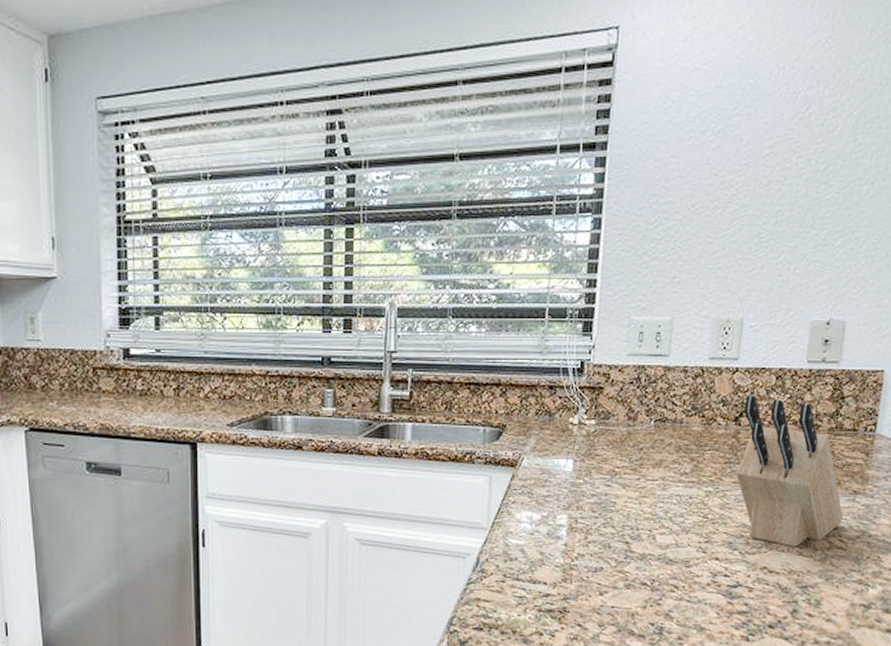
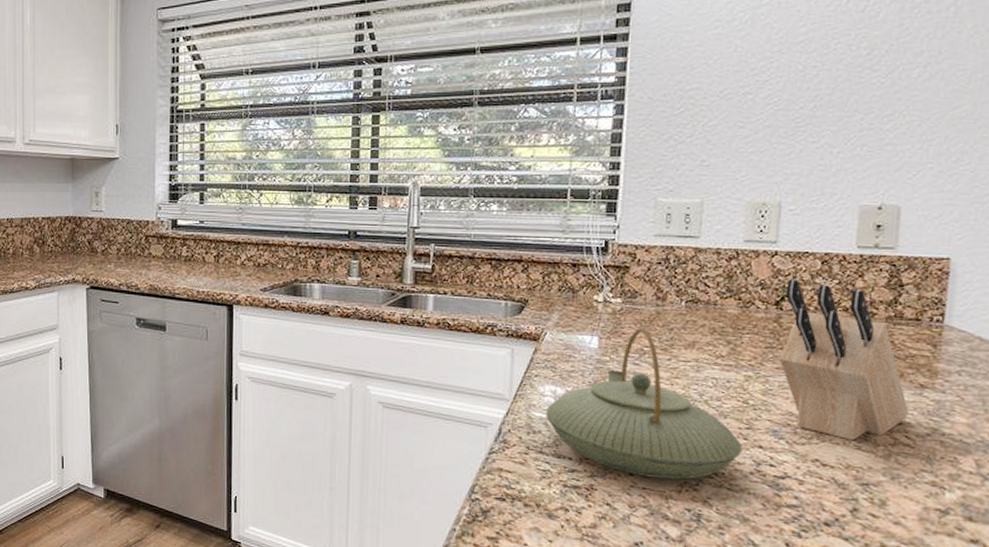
teapot: none [522,449,701,596] -> present [546,328,742,480]

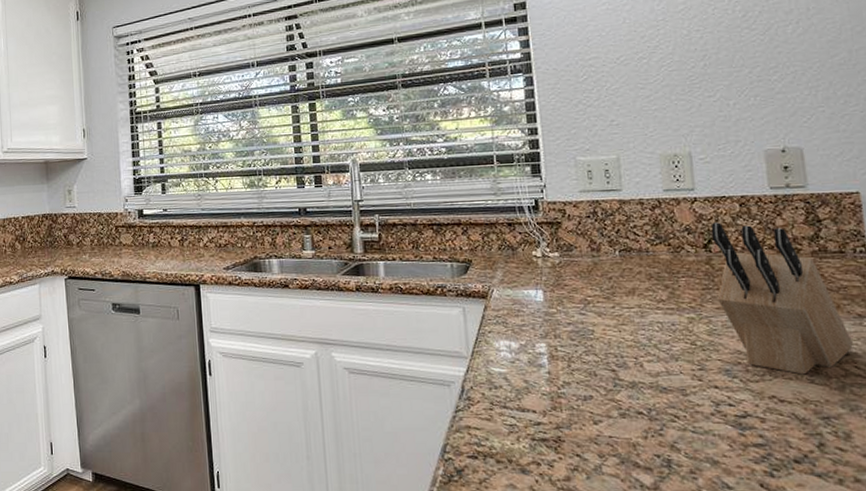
teapot: present [546,328,742,480] -> none [504,279,699,426]

